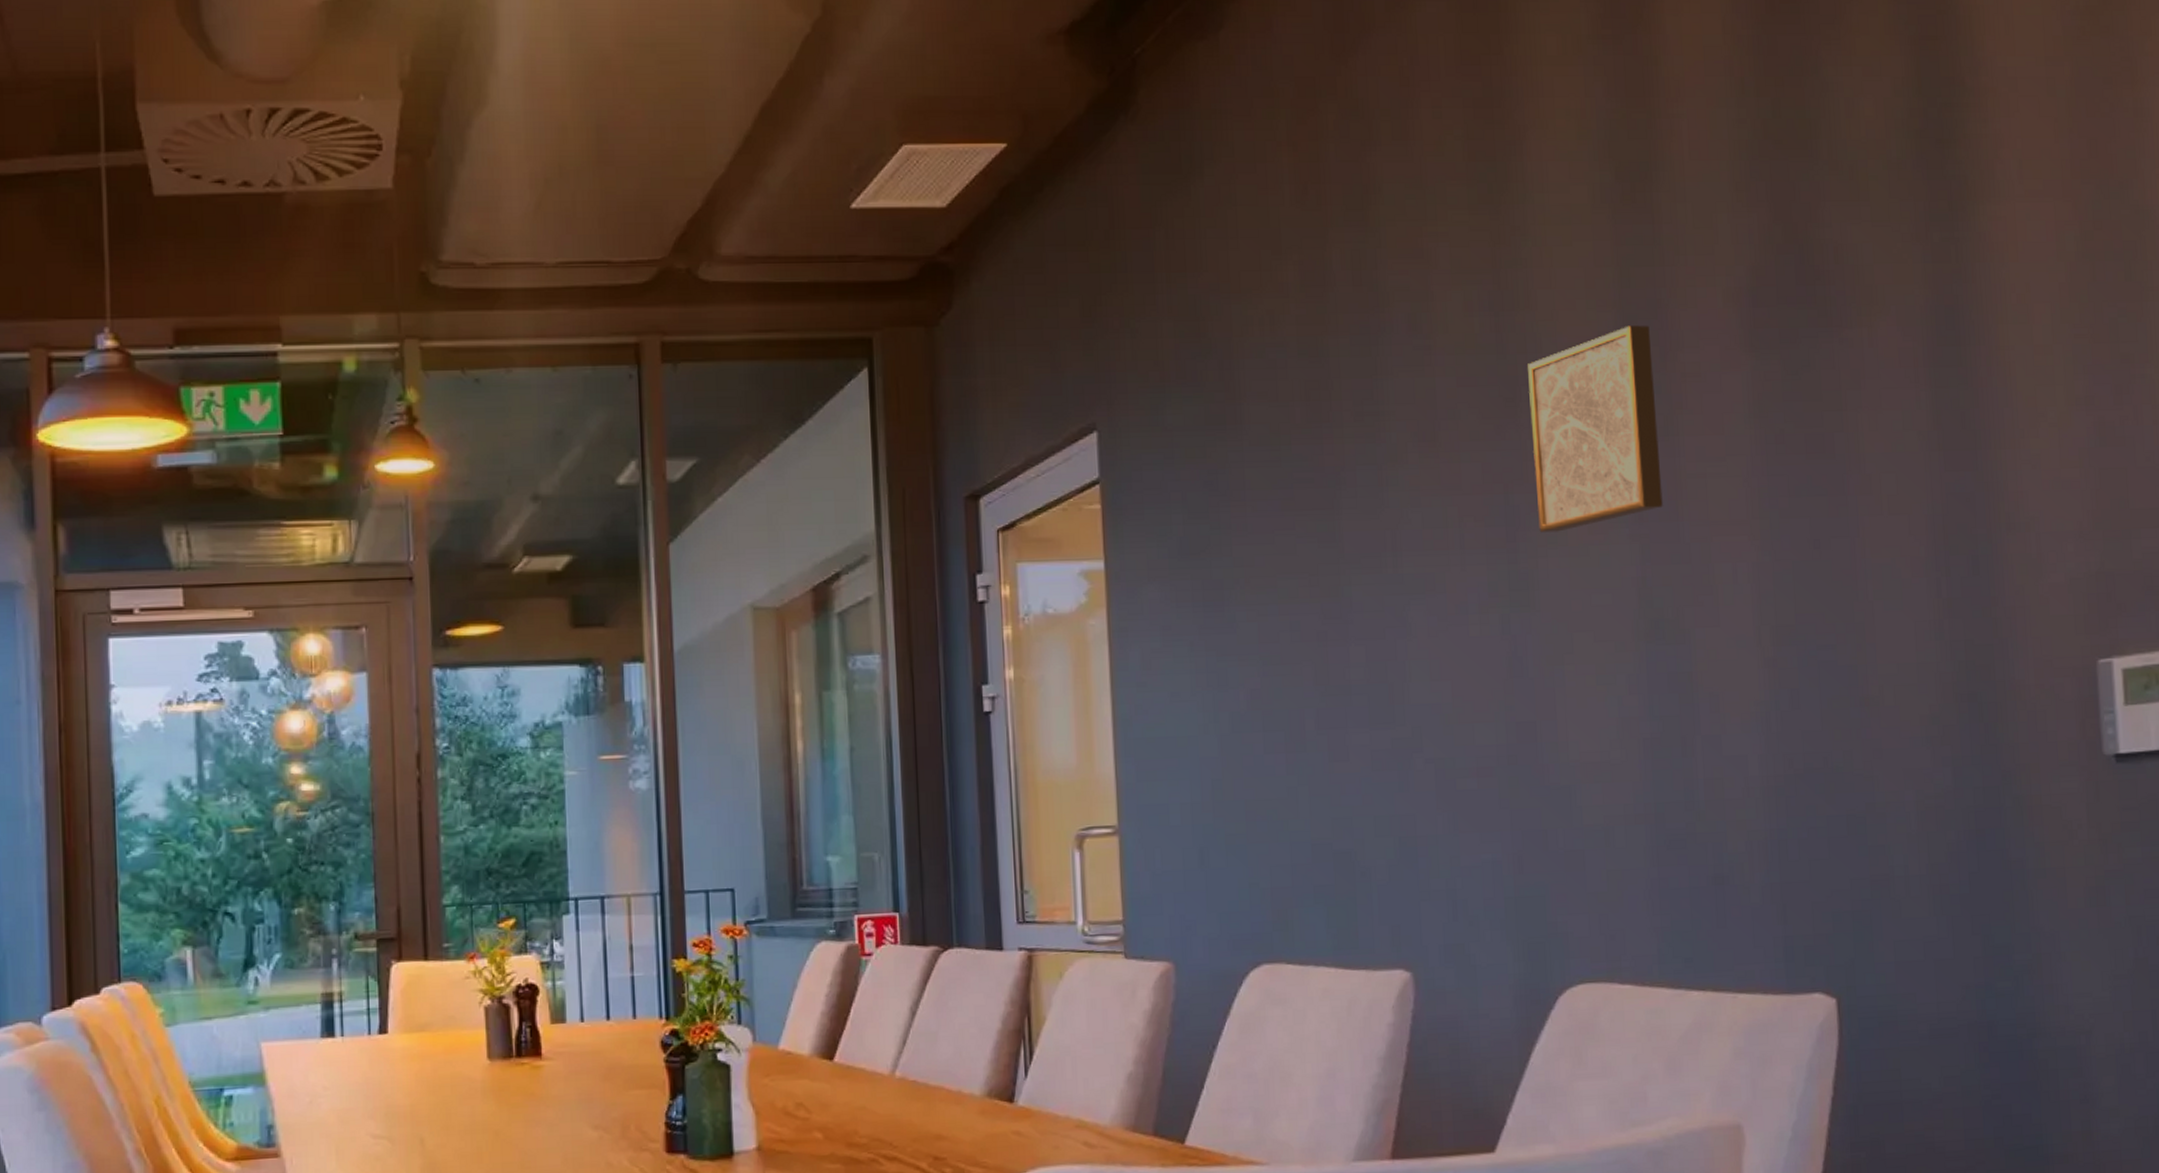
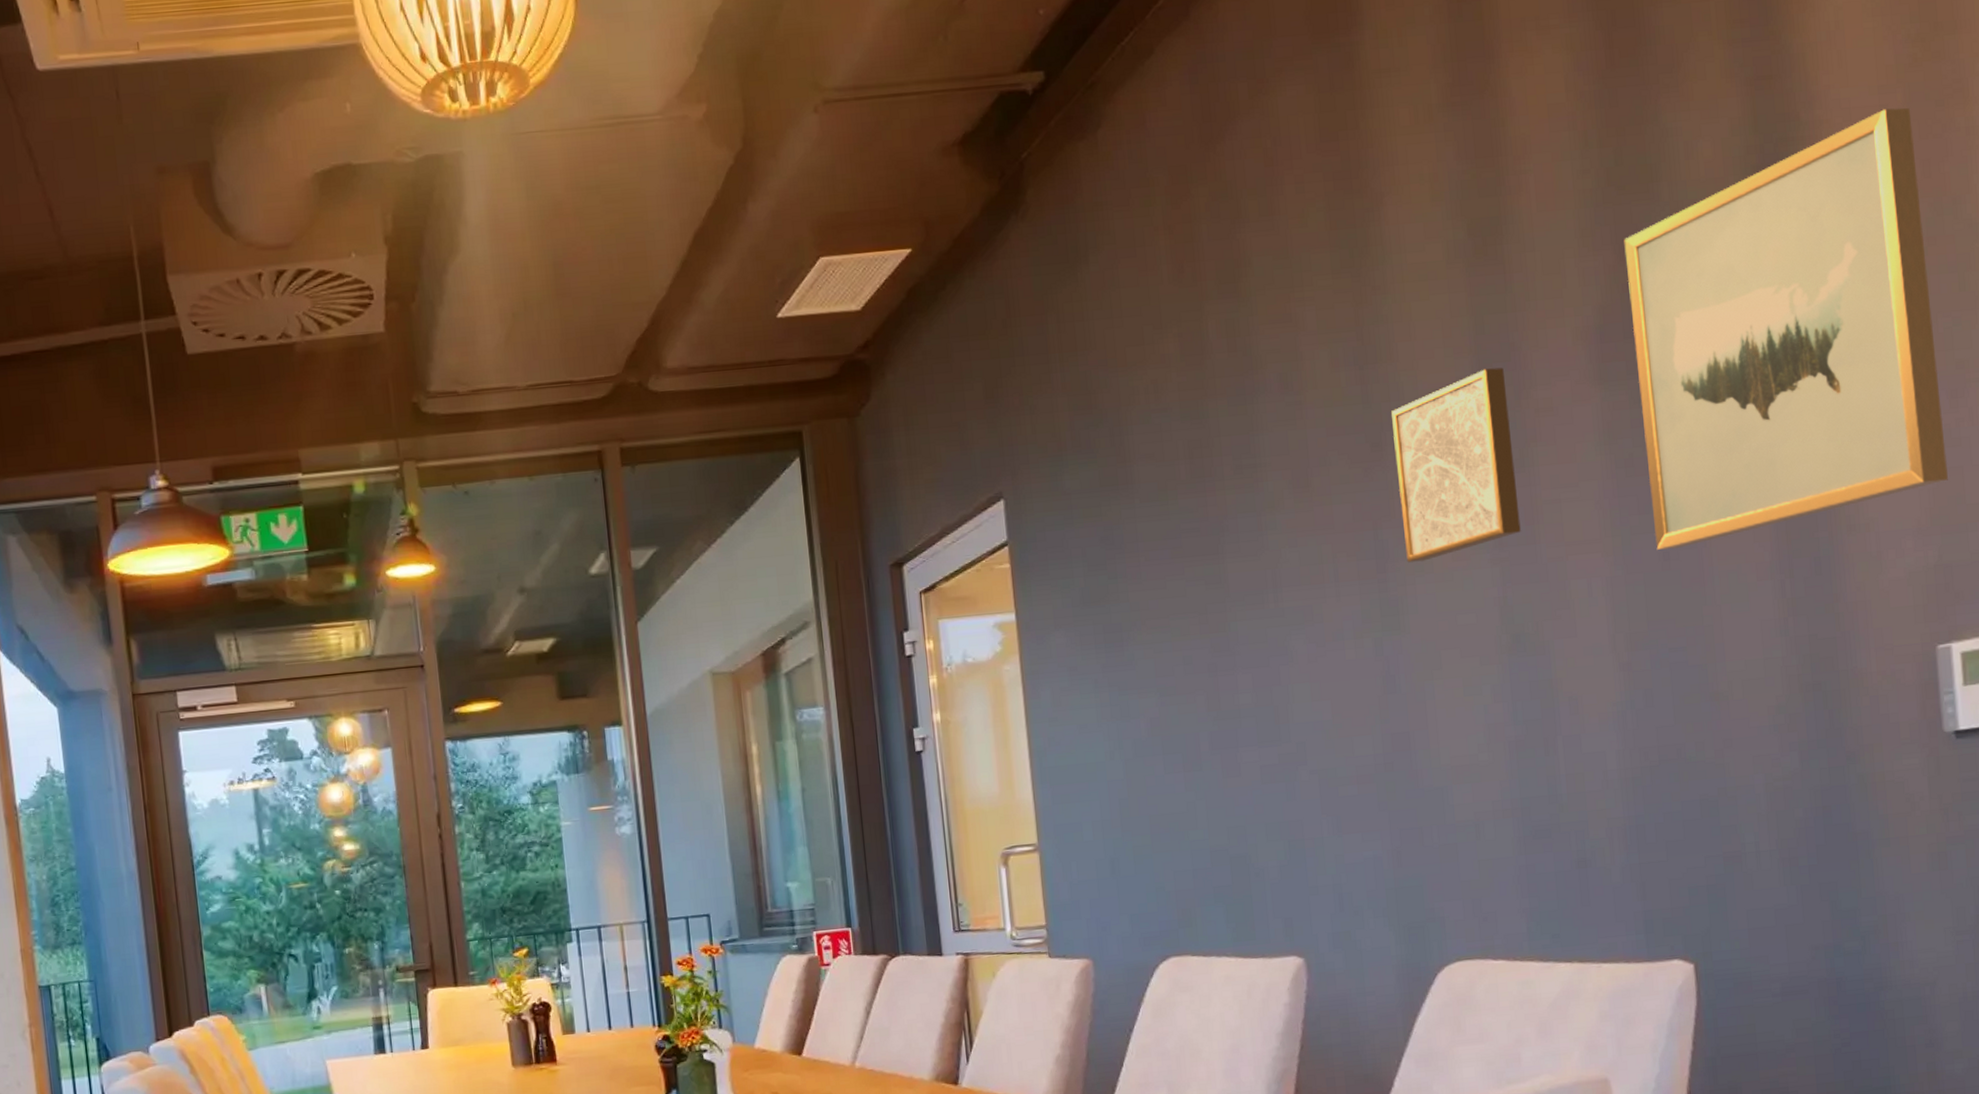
wall art: none [1780,82,2111,537] -> present [1624,107,1948,550]

